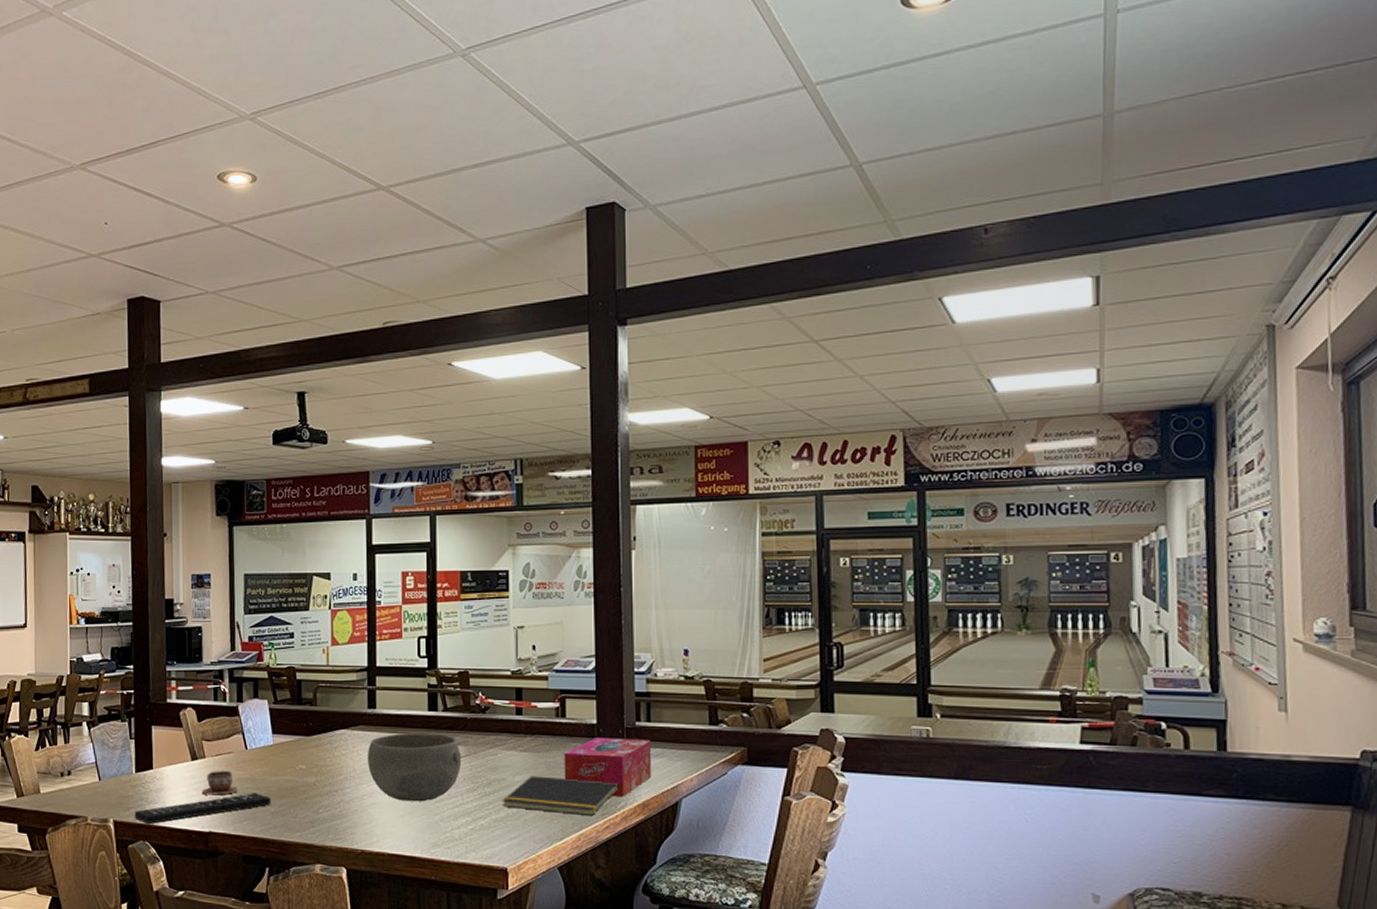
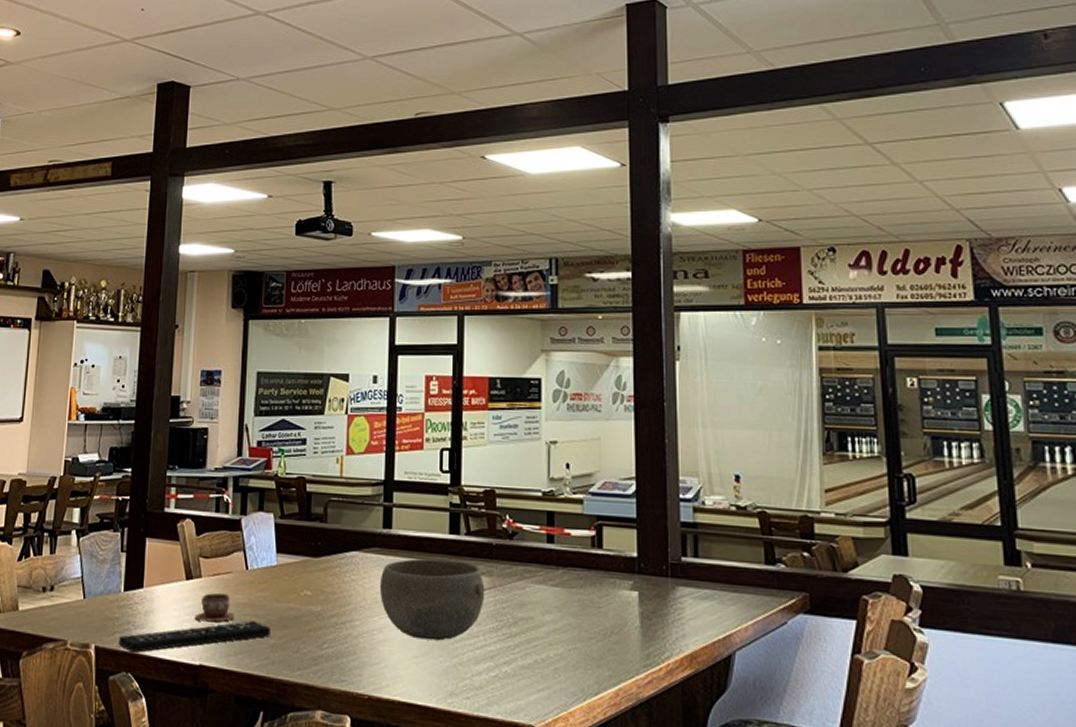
notepad: present [502,776,619,817] -> none [529,615,663,668]
tissue box: present [564,738,652,797] -> none [600,573,700,646]

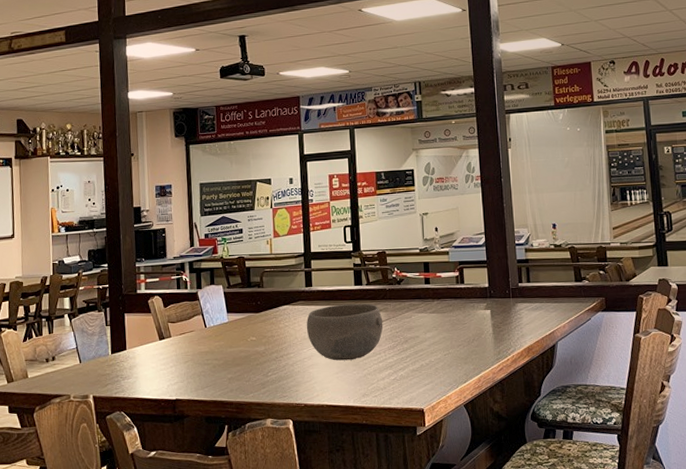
remote control: present [119,621,270,653] -> none [111,363,228,397]
cup: present [194,593,234,623] -> none [168,347,199,368]

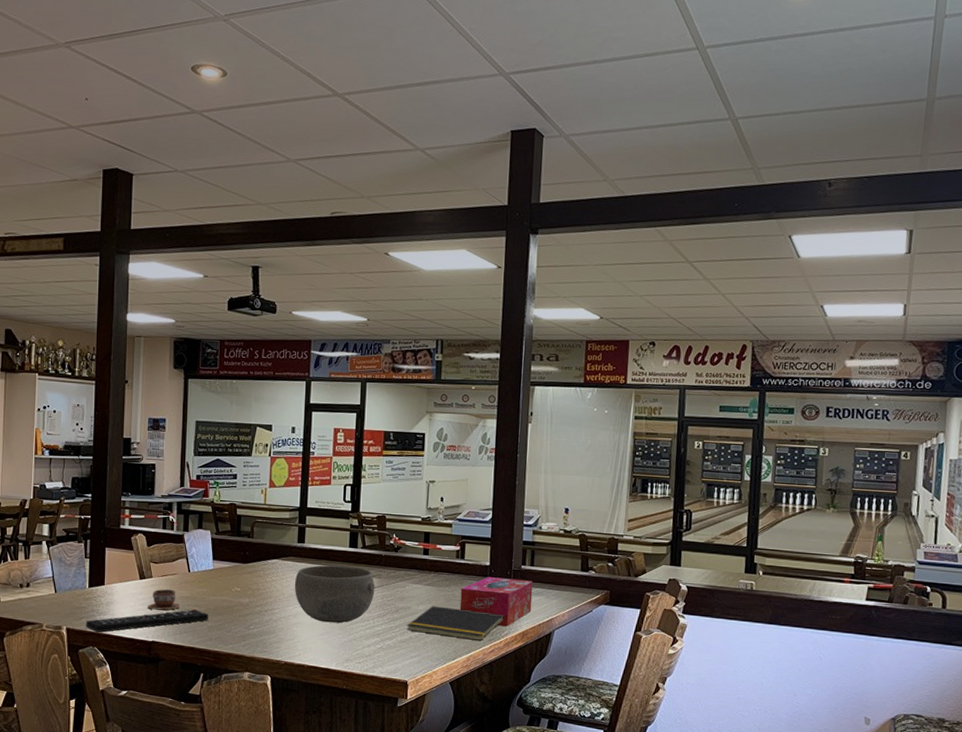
remote control: none [111,363,228,397] -> present [86,609,208,633]
cup: none [168,347,199,368] -> present [147,589,179,611]
notepad: none [417,332,509,362] -> present [406,606,504,642]
tissue box: none [464,296,533,344] -> present [459,577,533,627]

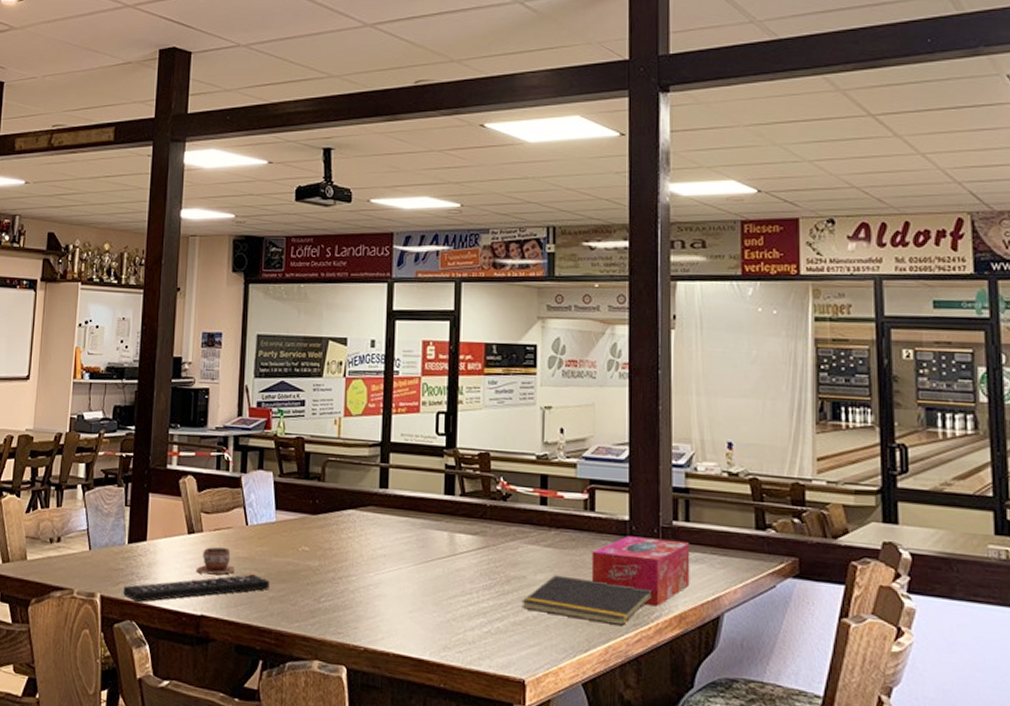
bowl: present [294,565,375,624] -> none [375,517,479,597]

